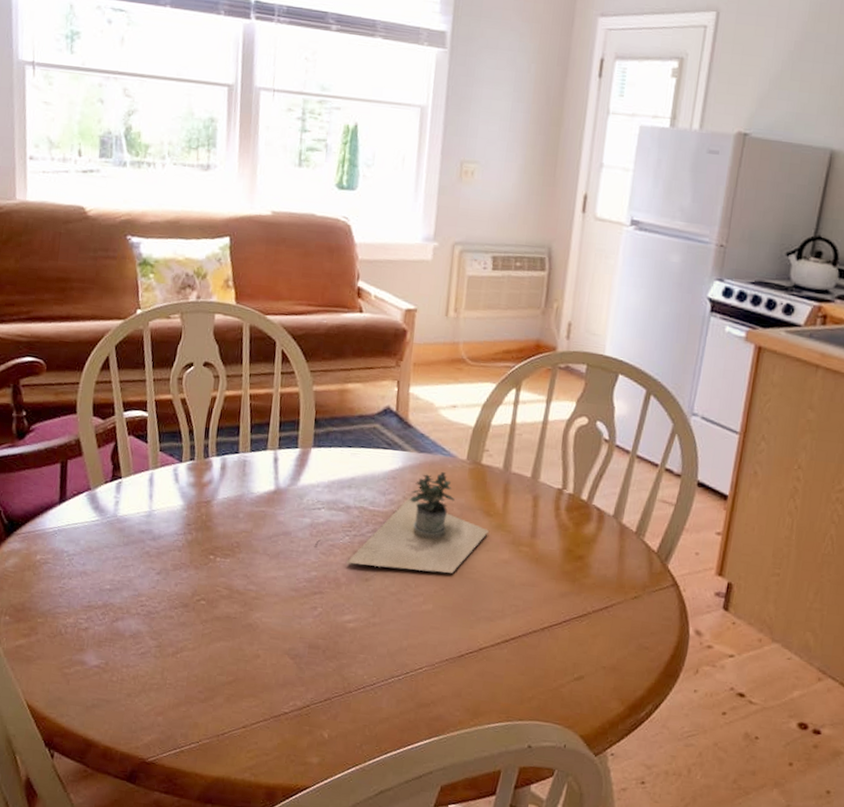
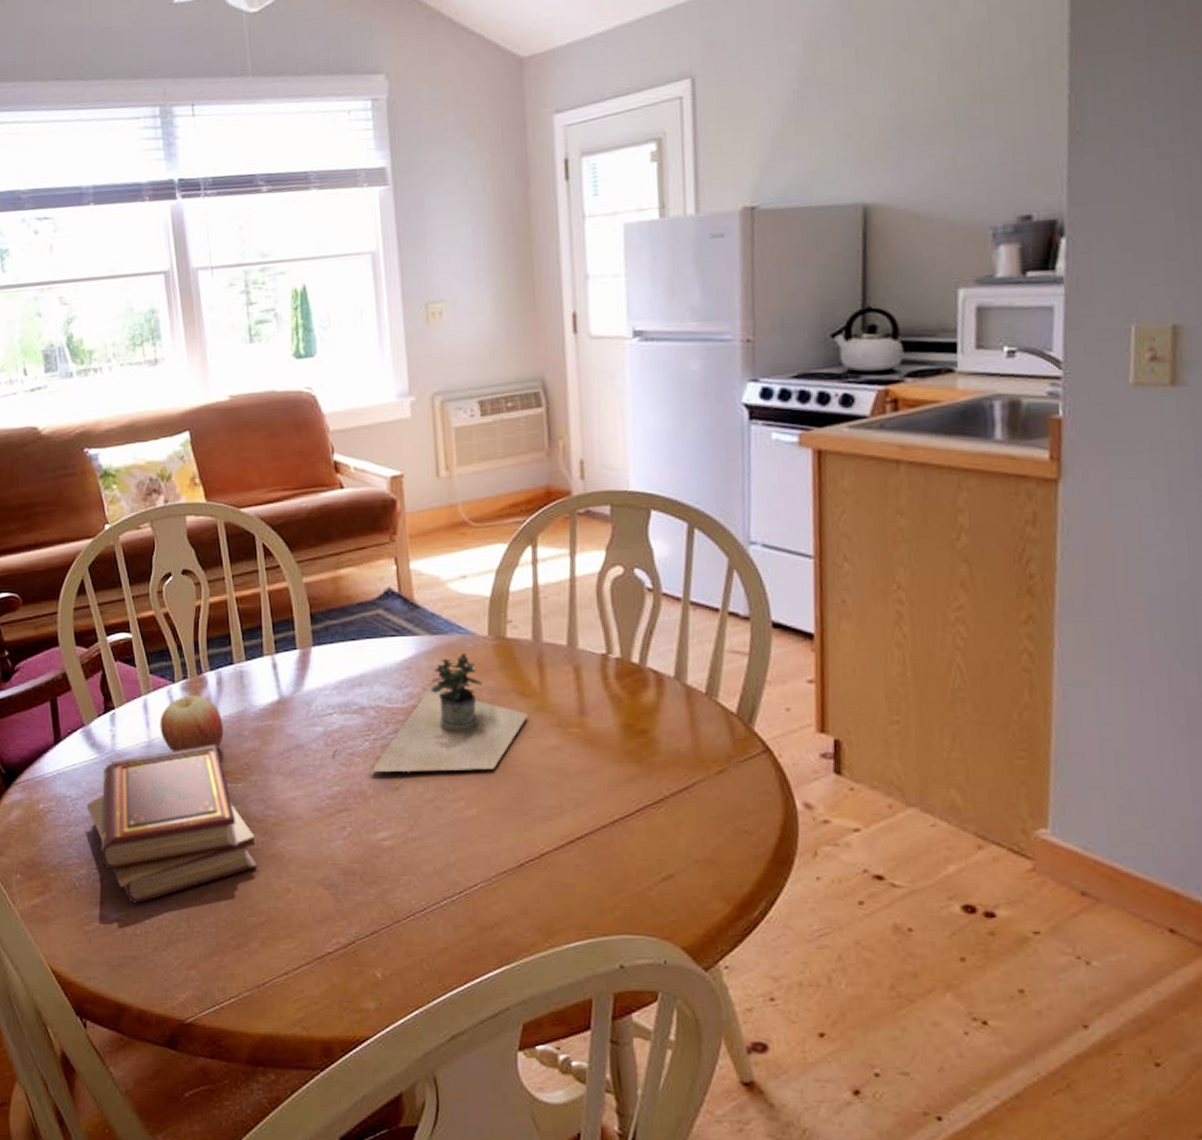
book set: none [82,521,235,654] -> present [86,744,258,904]
apple: none [161,475,222,525] -> present [159,695,224,753]

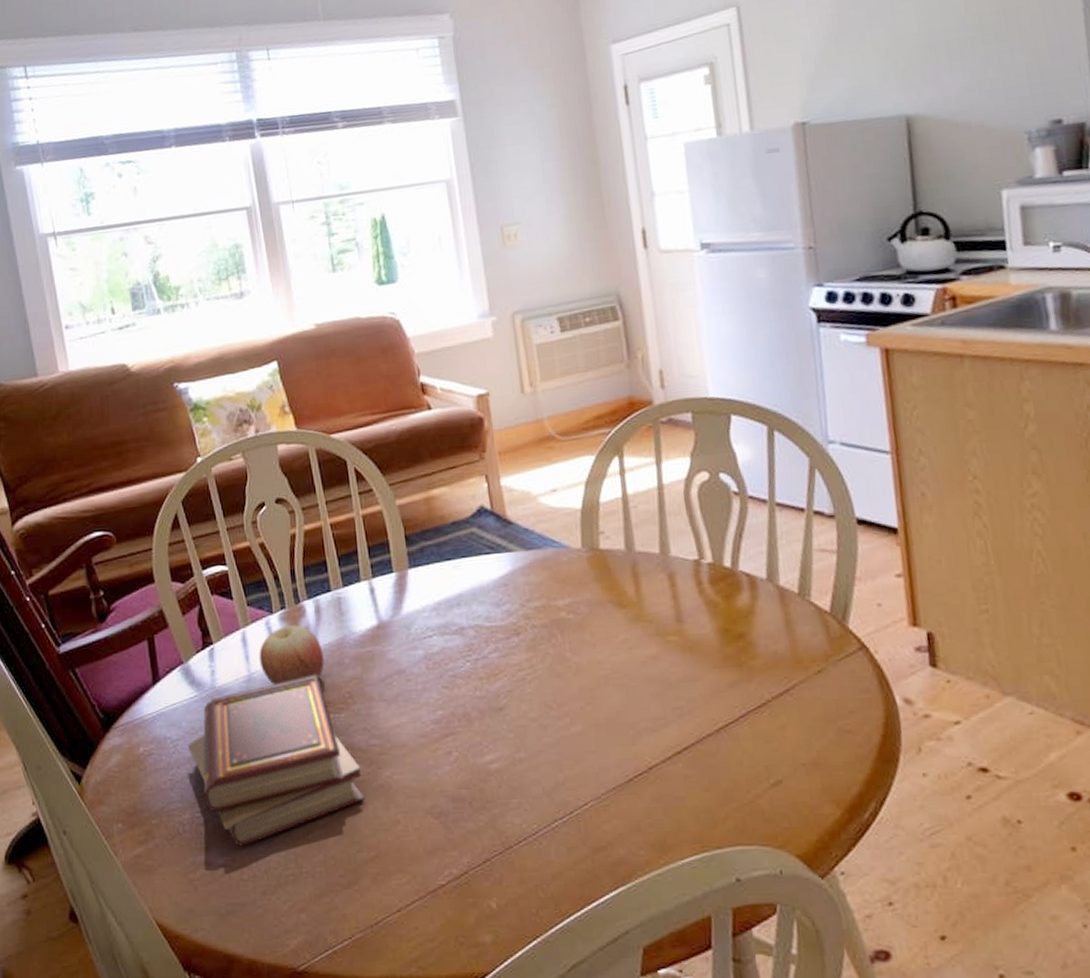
potted plant: present [331,652,528,773] -> none [433,566,627,694]

